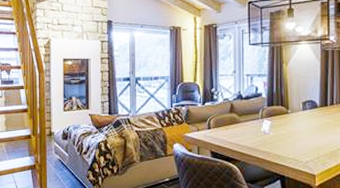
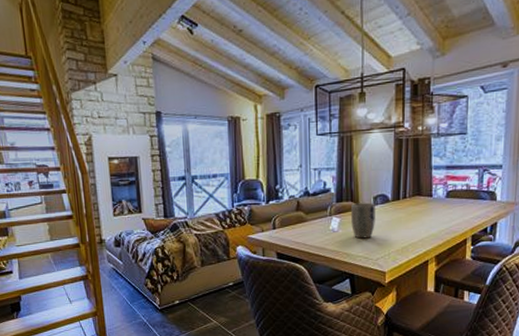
plant pot: none [282,107,305,141] -> present [351,202,375,239]

